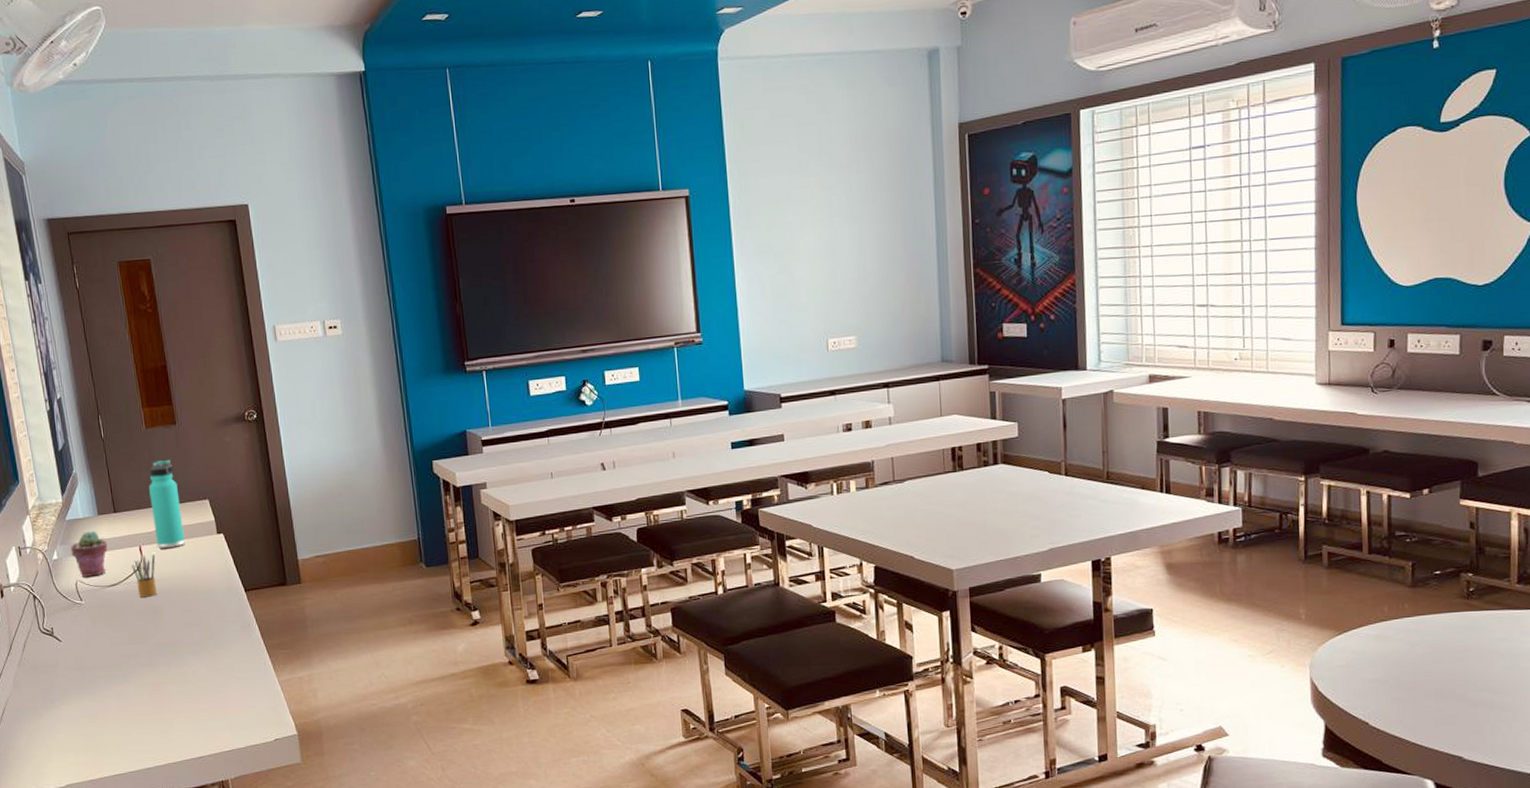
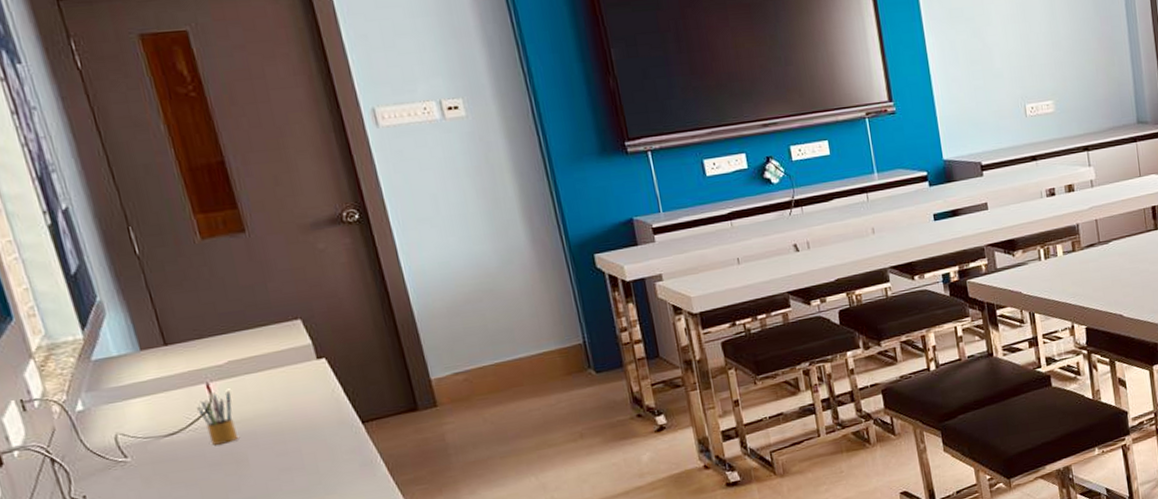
potted succulent: present [71,531,108,577] -> none [102,370,161,429]
thermos bottle: present [149,459,185,549] -> none [212,274,272,384]

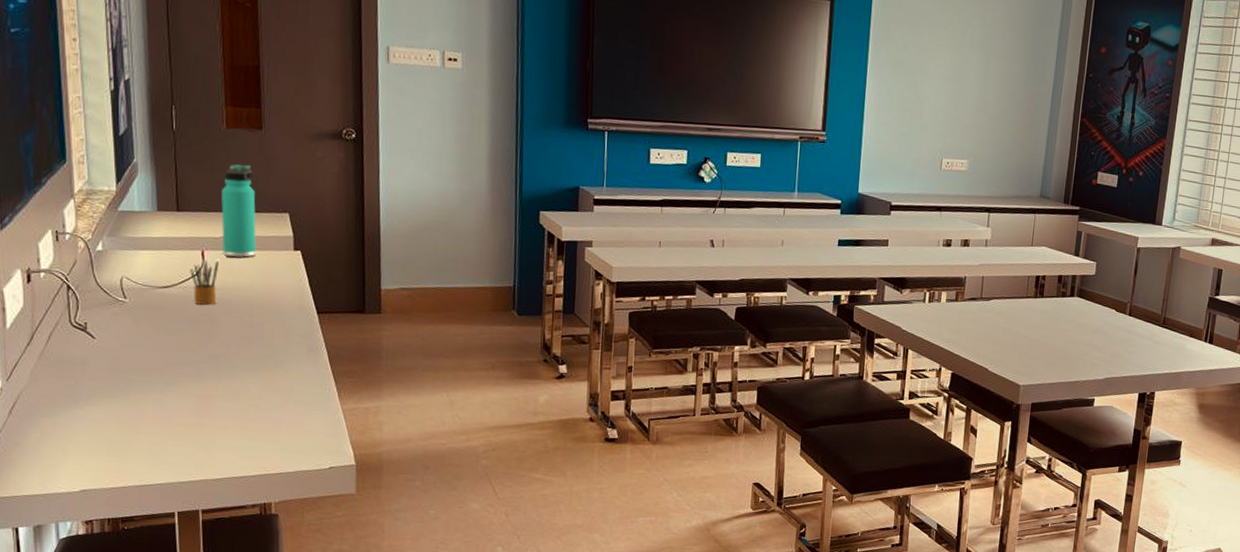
thermos bottle: none [212,274,272,384] -> present [221,163,256,258]

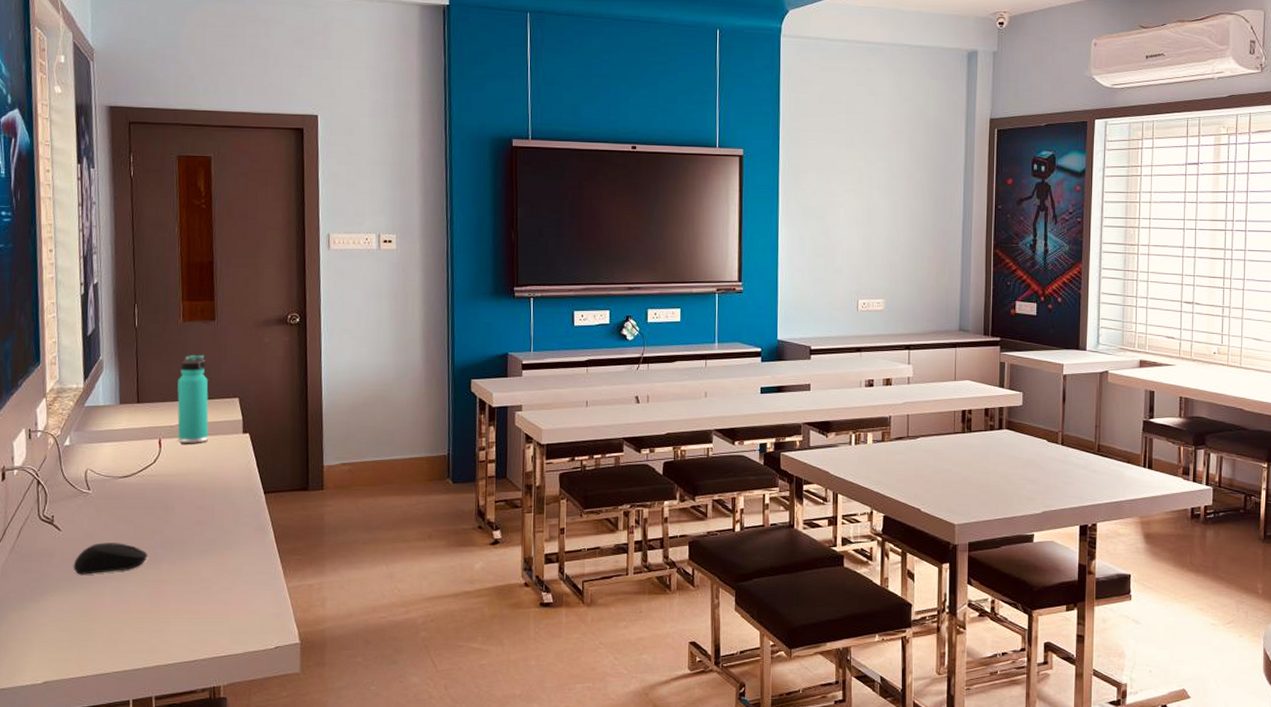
computer mouse: none [110,353,191,385] -> present [73,542,148,575]
pencil box: present [190,259,220,305] -> none [148,447,175,492]

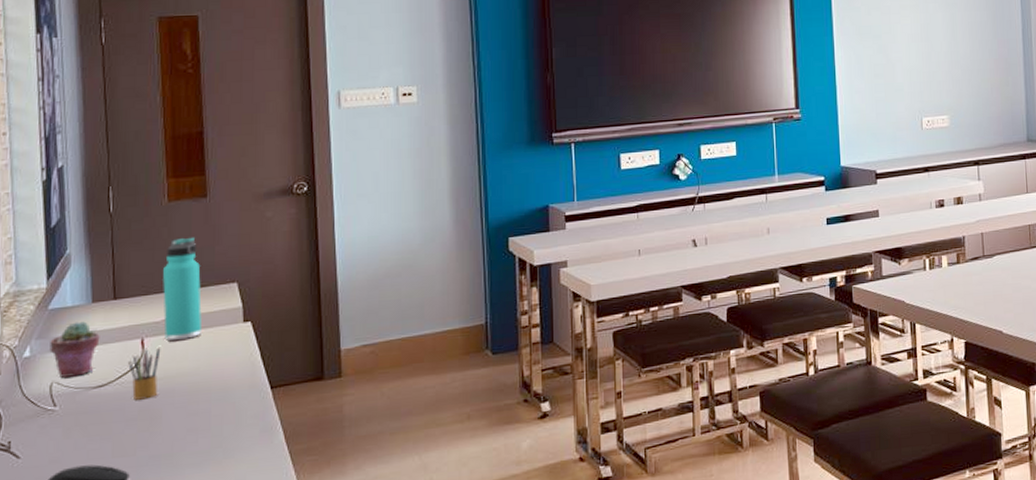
potted succulent: none [85,419,126,466] -> present [50,321,100,378]
pencil box: none [148,447,175,492] -> present [128,347,161,400]

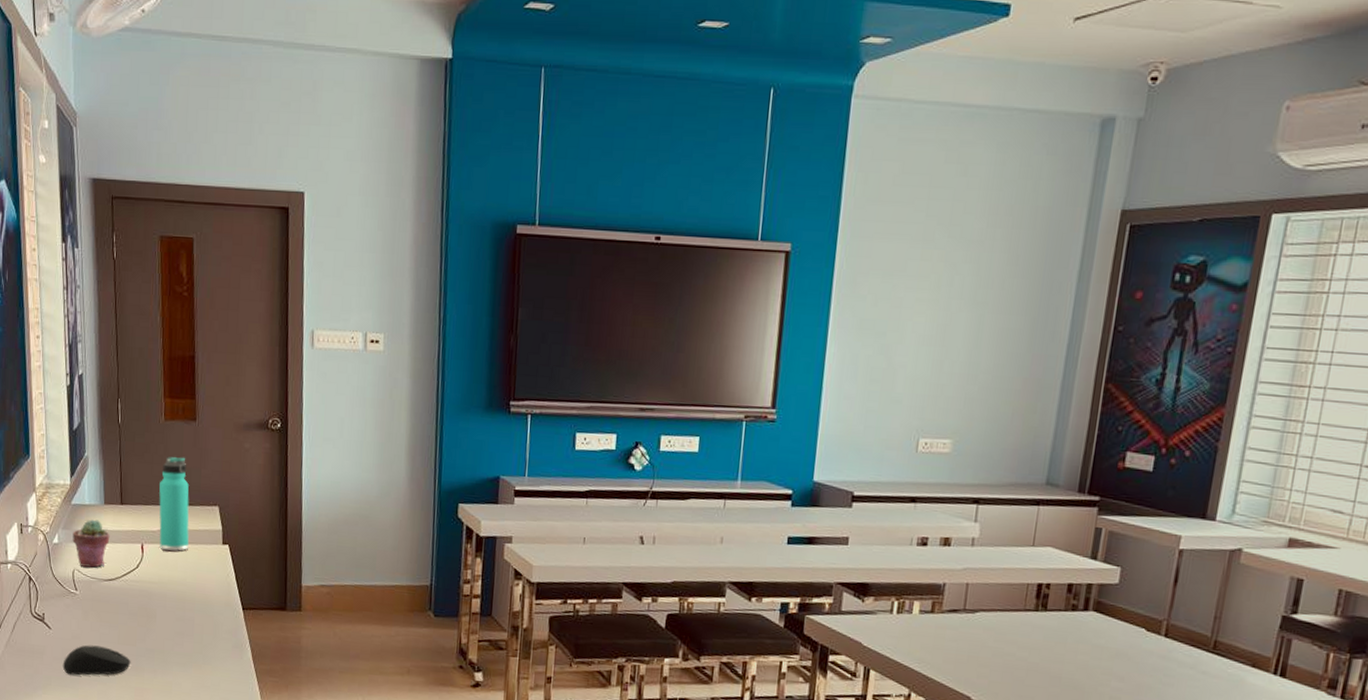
pencil box: present [128,347,161,400] -> none [131,553,157,599]

